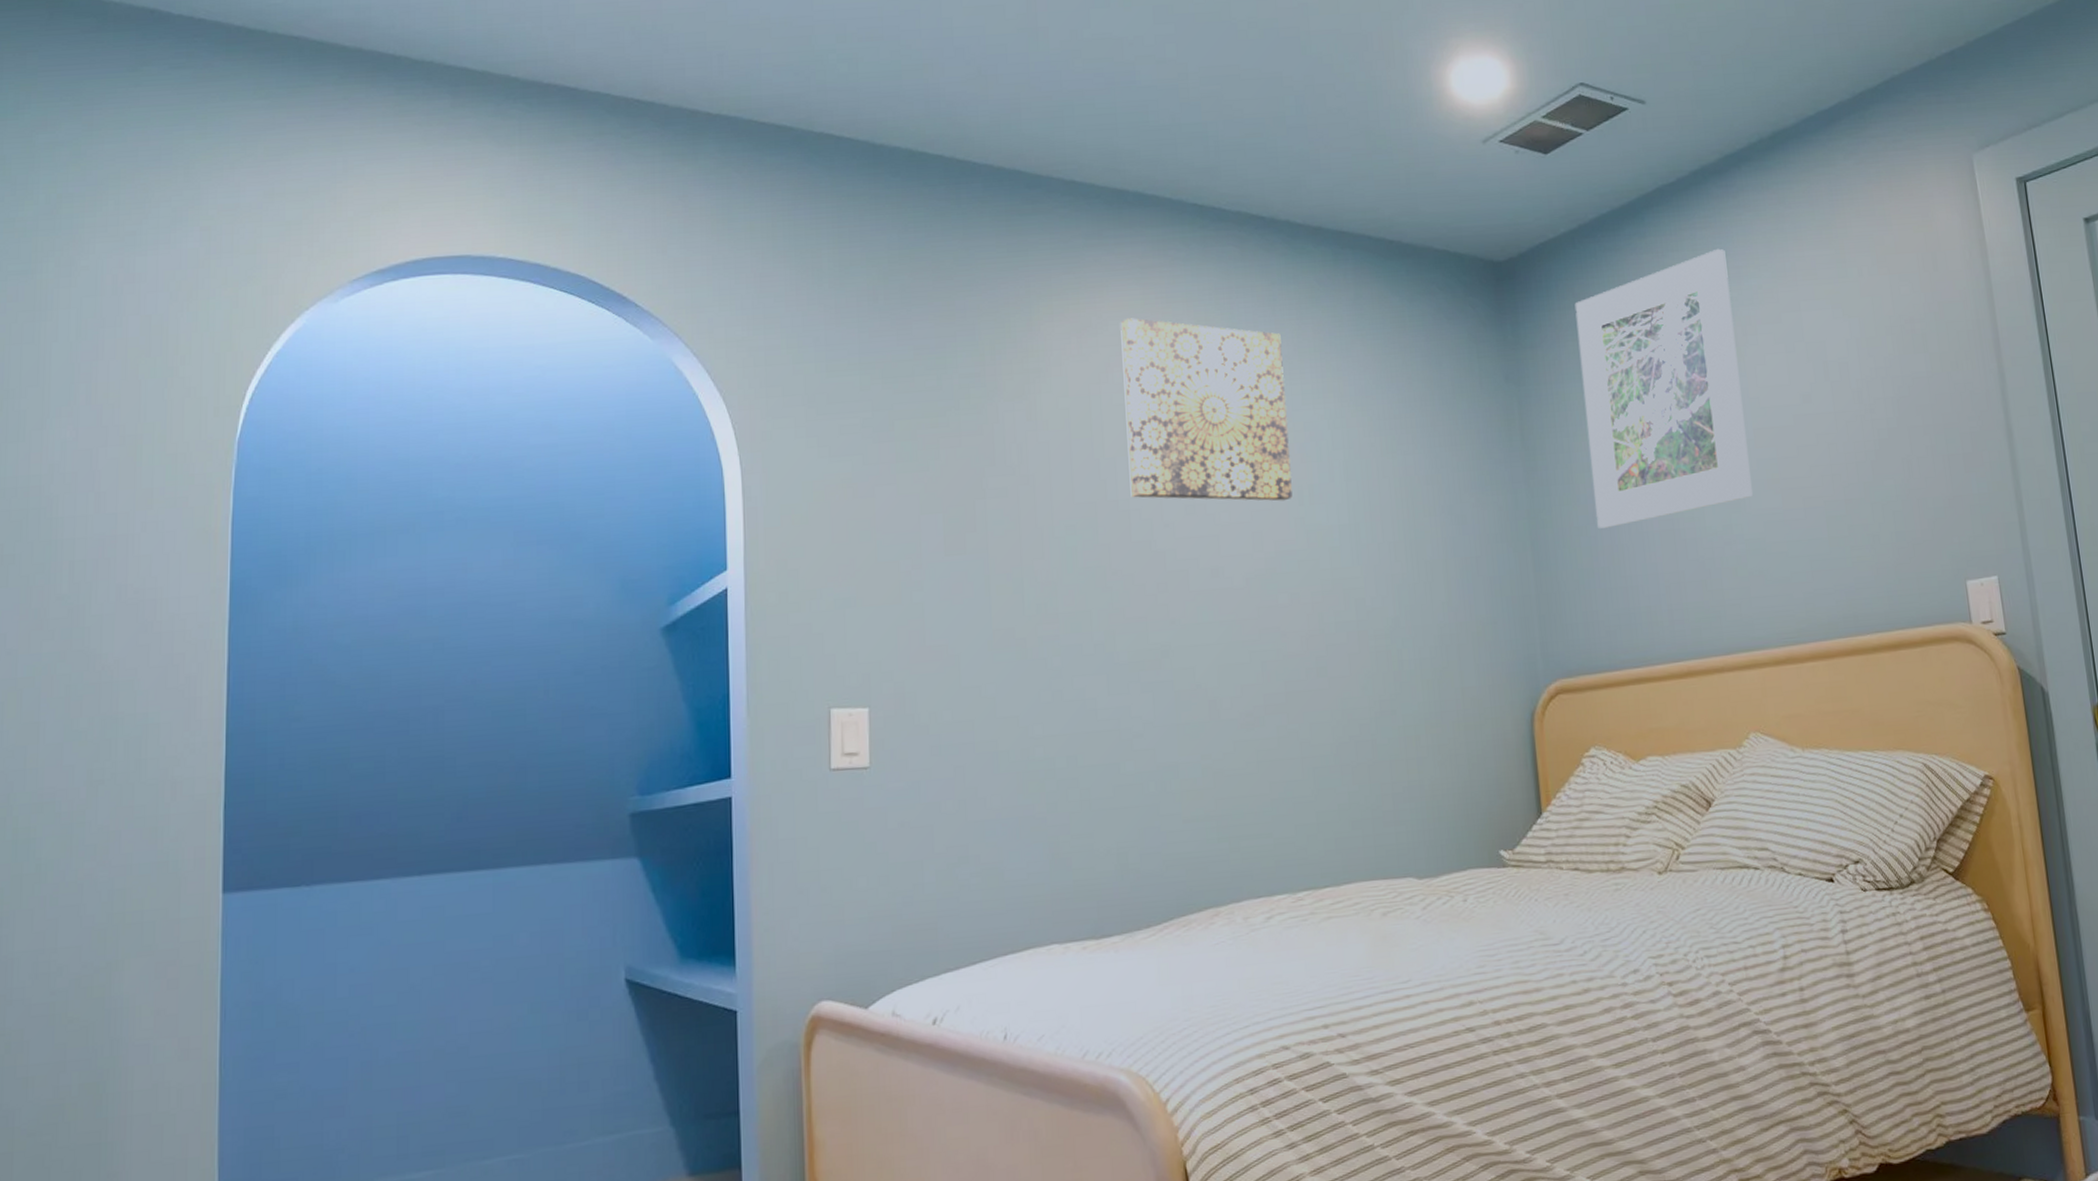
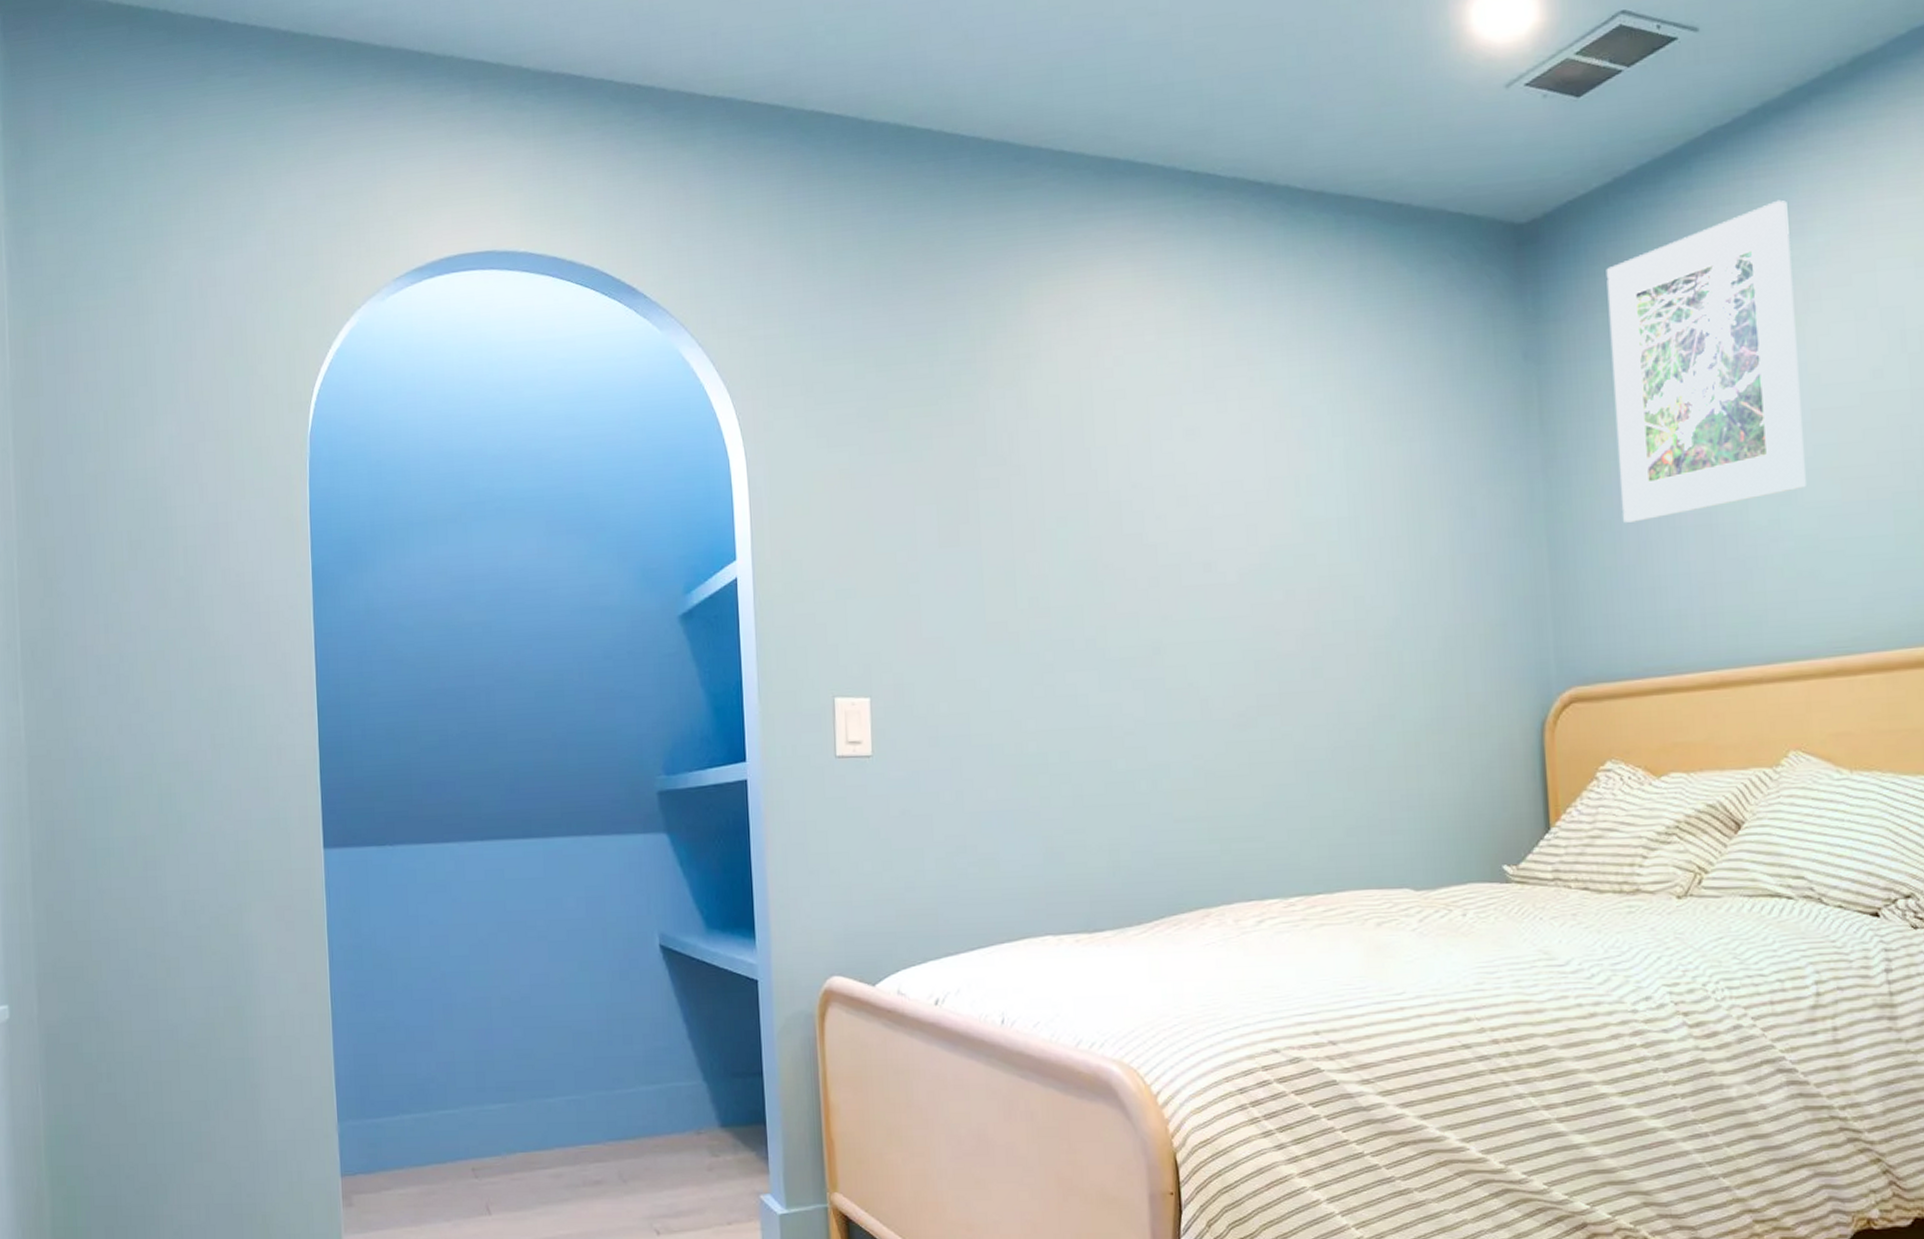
wall art: present [1120,318,1293,501] -> none [1111,297,1289,492]

